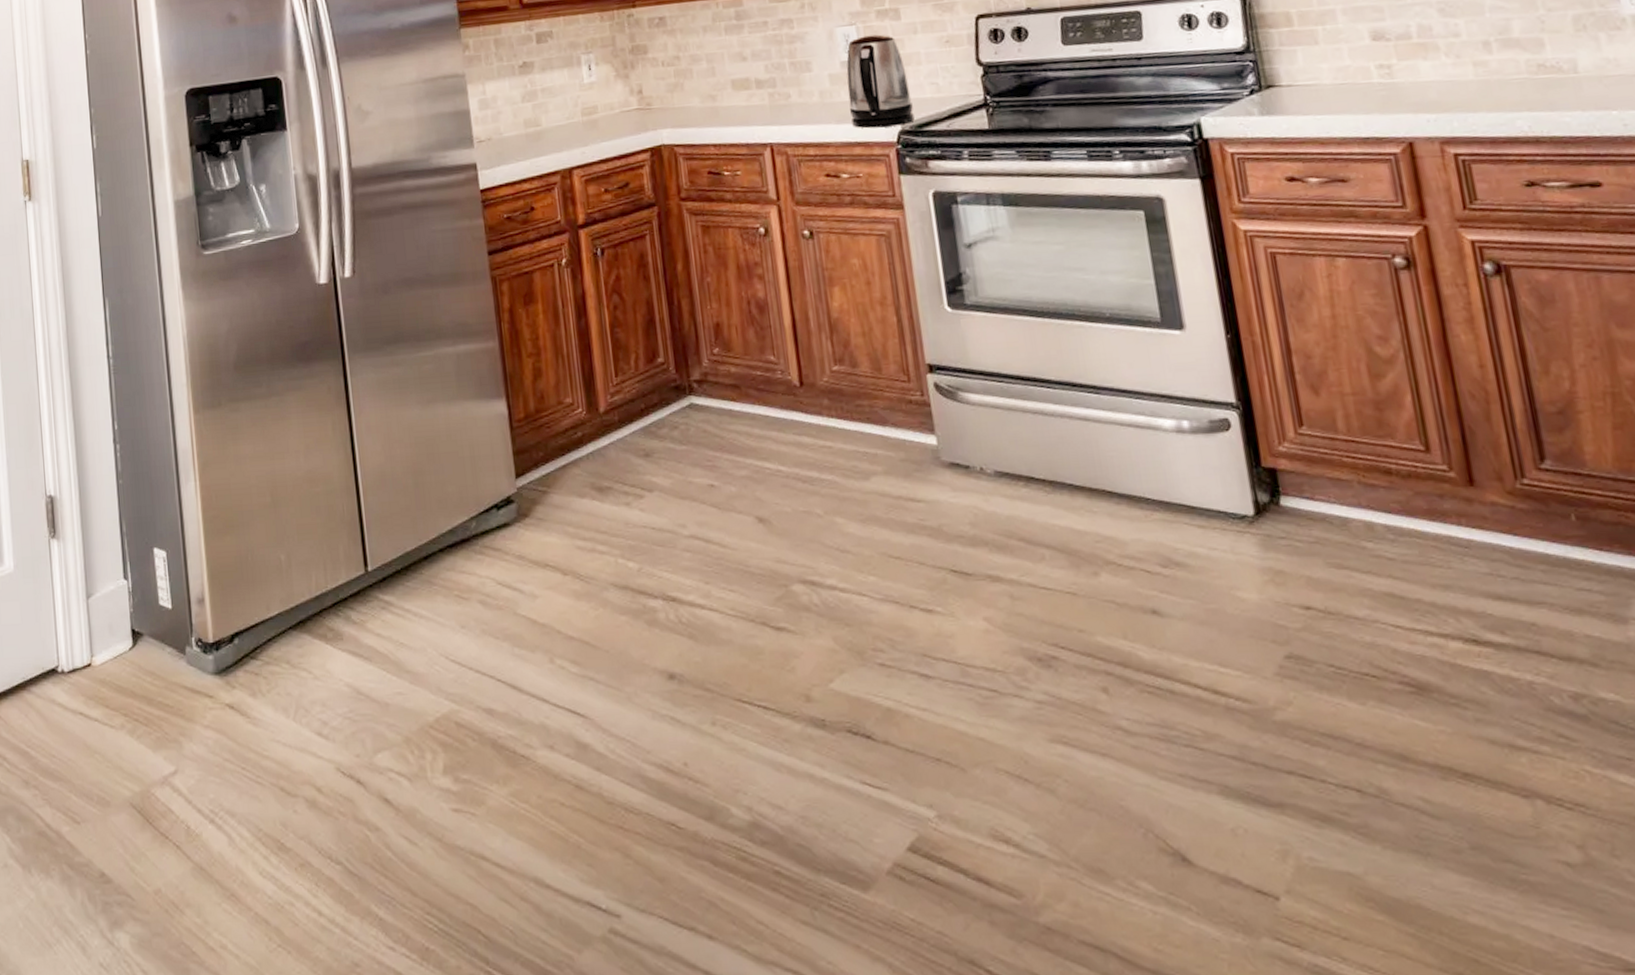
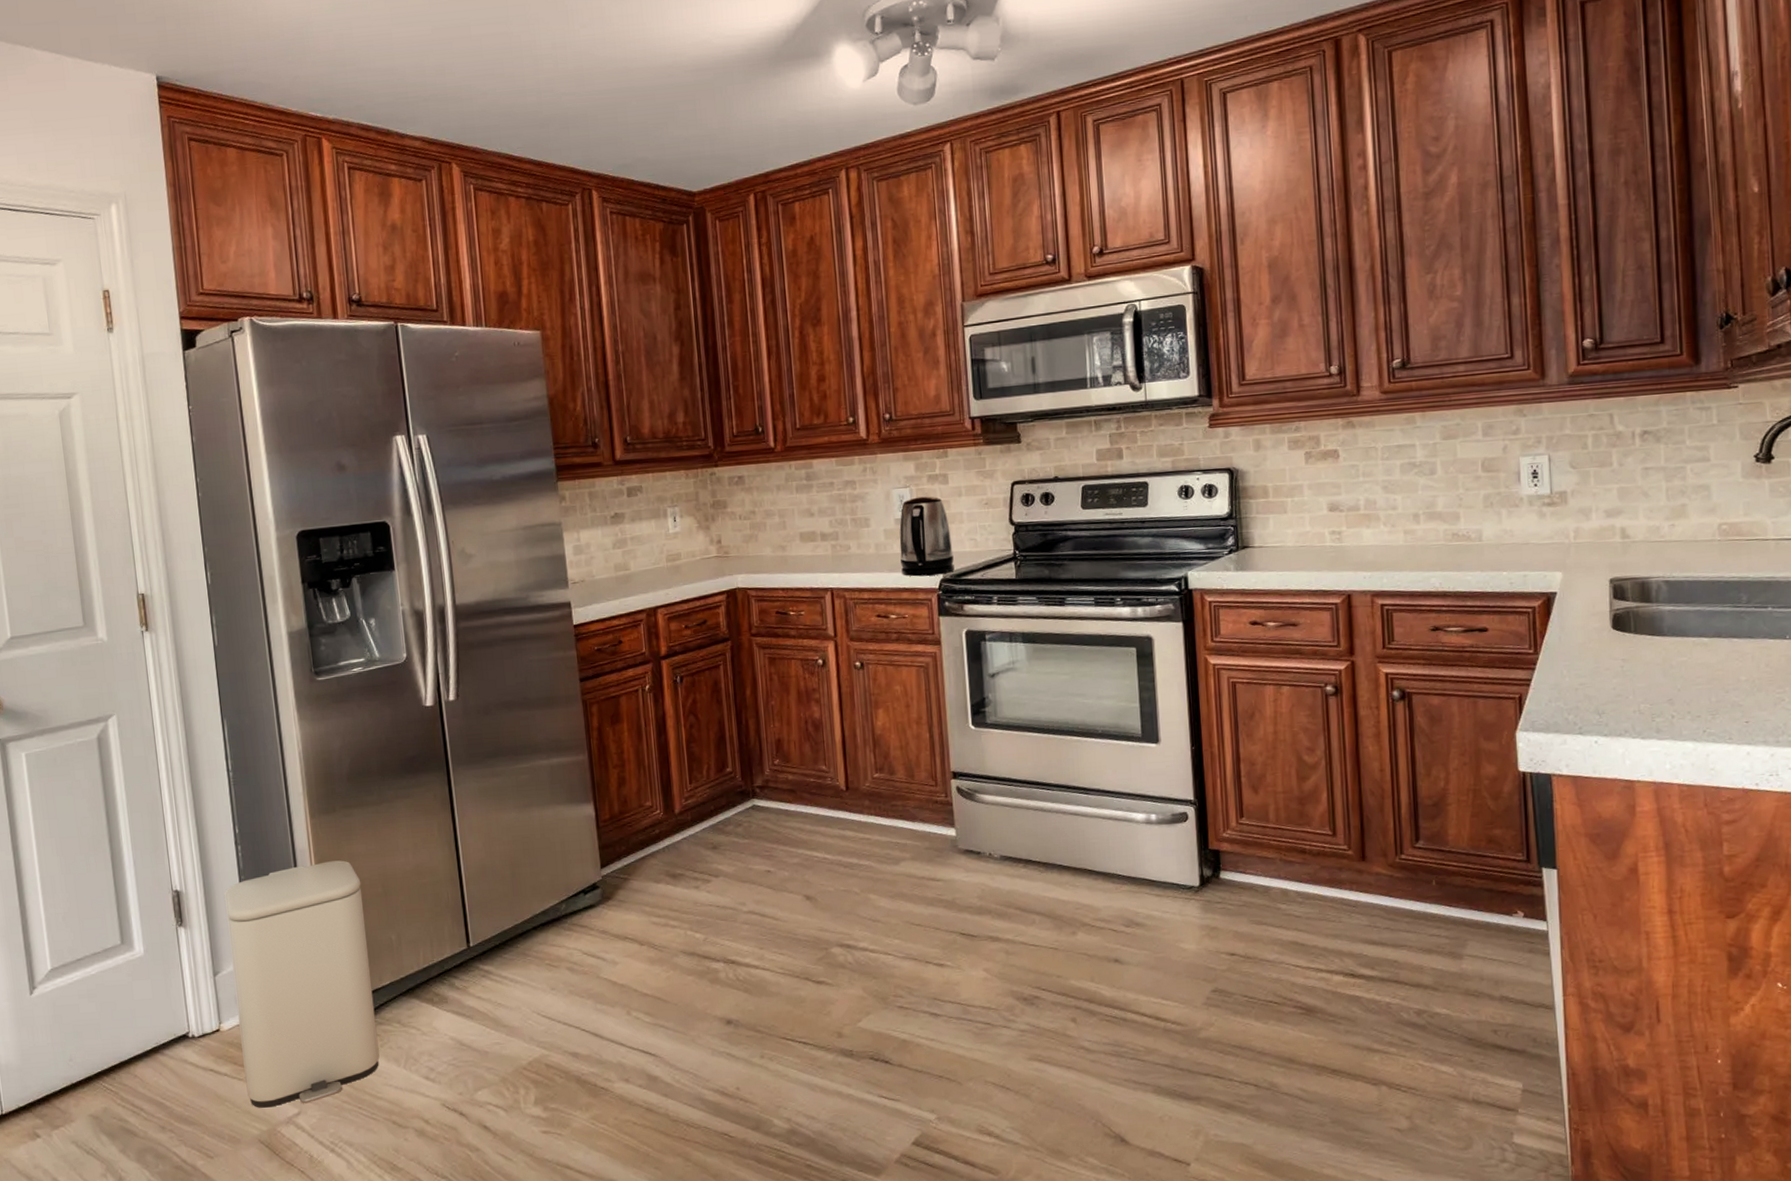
pedal bin: none [100,463,266,763] -> present [224,860,380,1108]

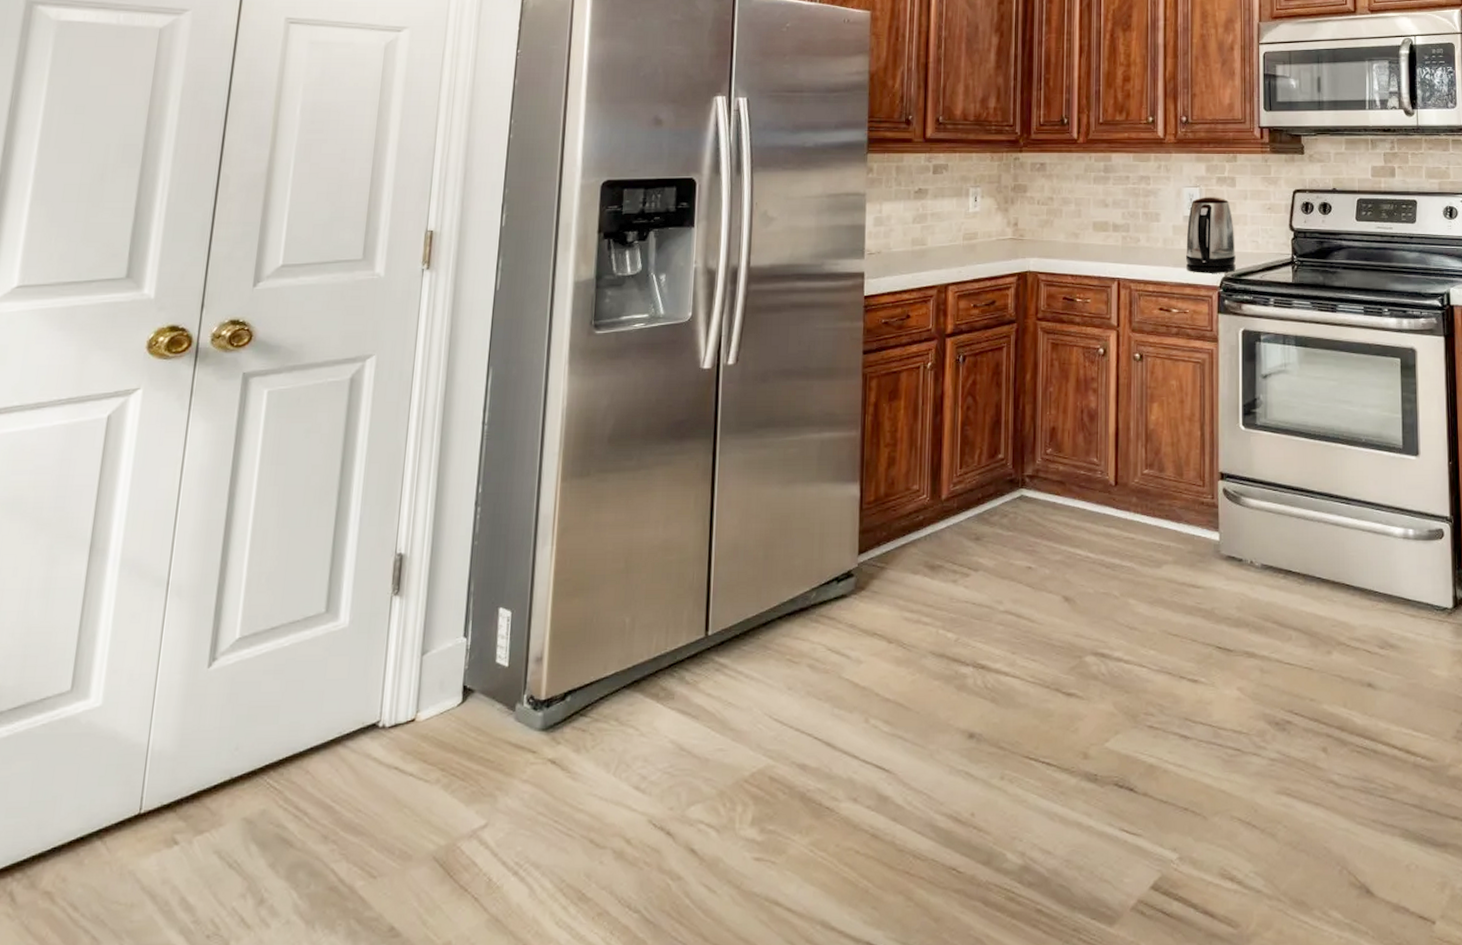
pedal bin: present [224,860,380,1108] -> none [431,530,603,817]

